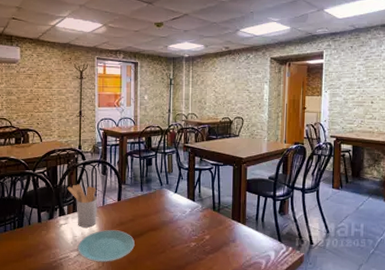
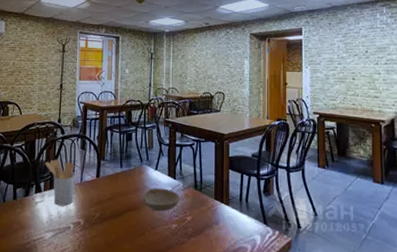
plate: present [78,230,135,262] -> none [53,209,113,245]
bowl: none [163,210,200,231] -> present [143,188,181,212]

